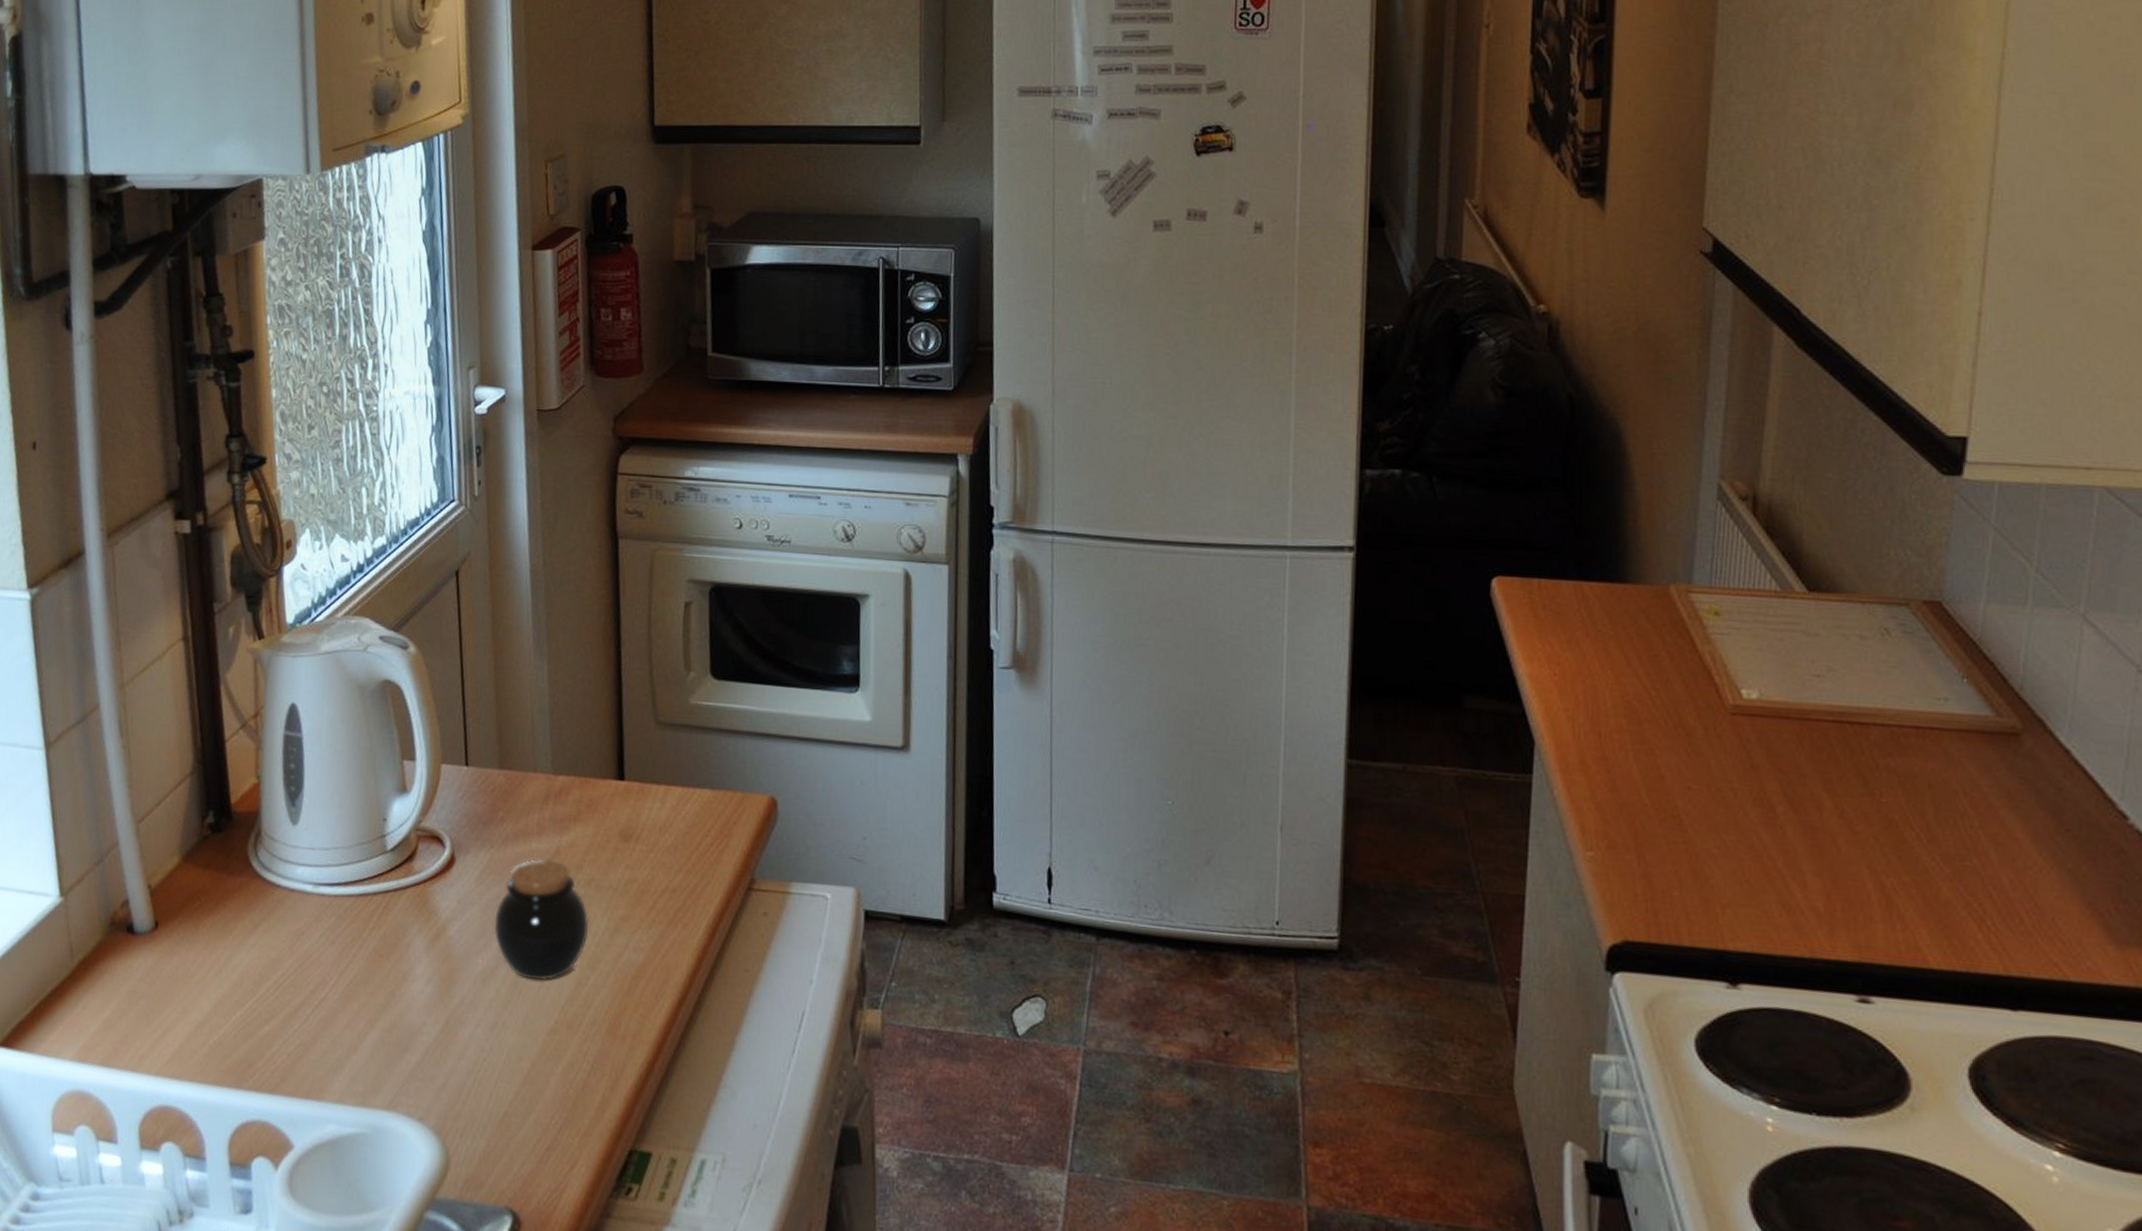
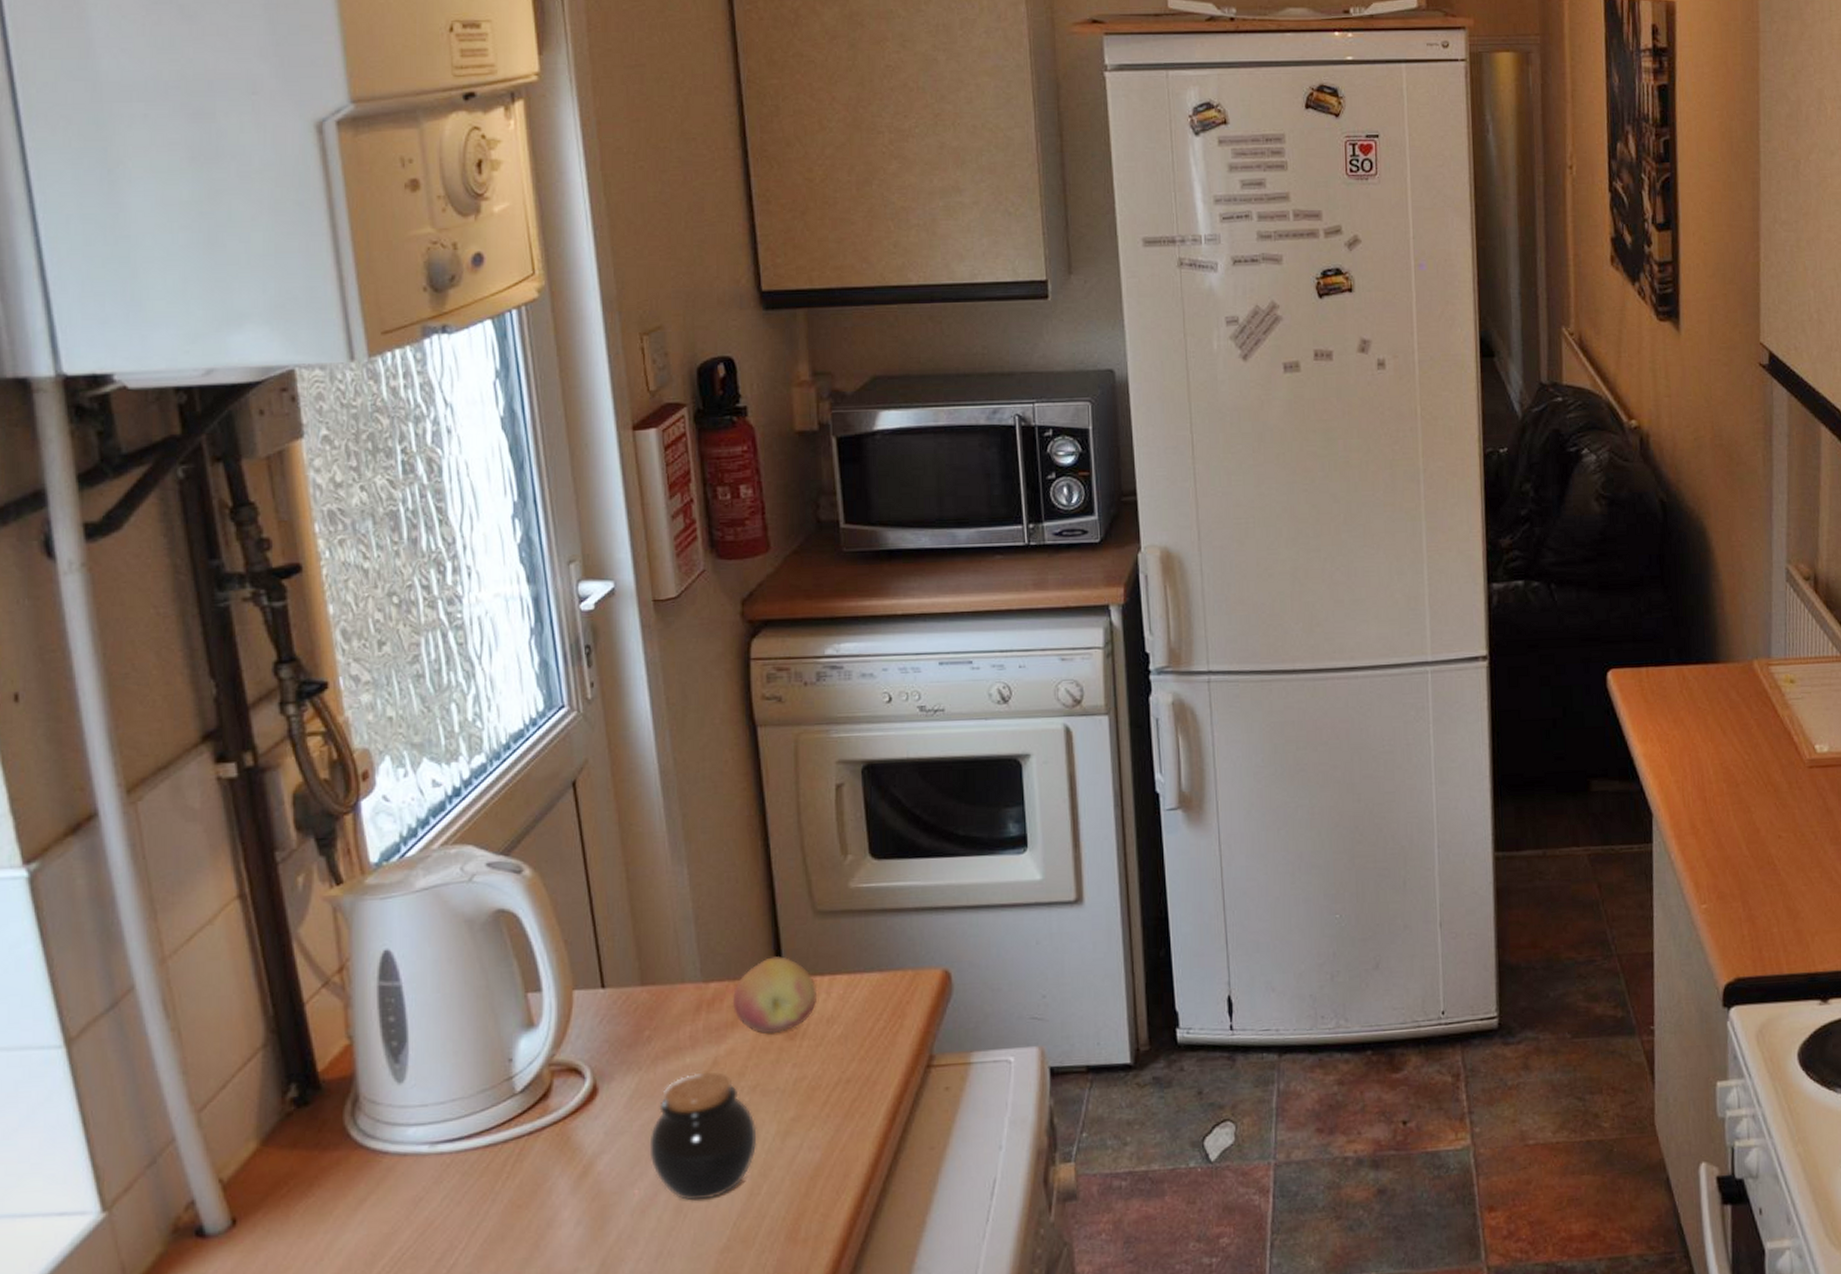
fruit: none [576,759,654,833] -> present [732,956,818,1034]

